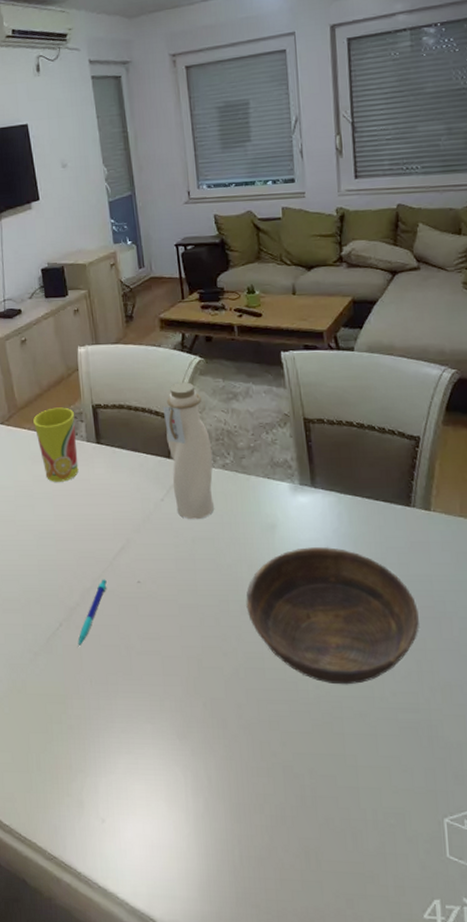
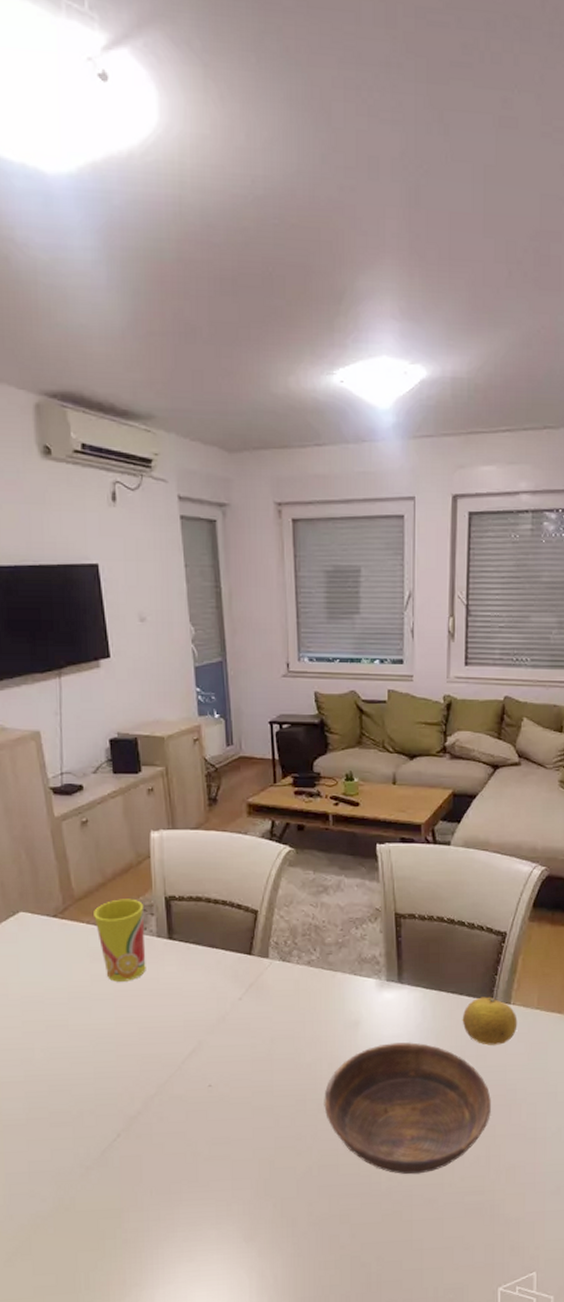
pen: present [77,579,107,647] -> none [137,1084,174,1157]
water bottle: present [162,382,214,520] -> none [245,873,298,1019]
fruit: none [380,502,440,553] -> present [462,996,518,1045]

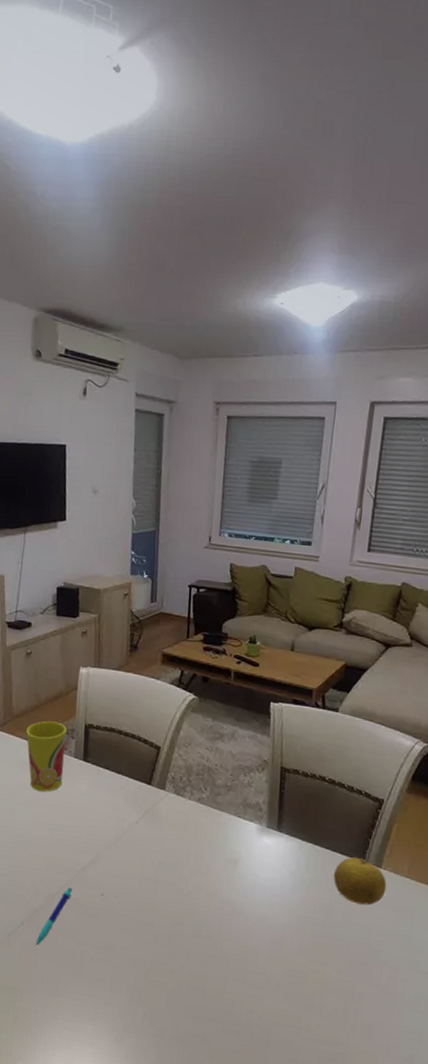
pen: none [137,1084,174,1157] -> present [35,887,72,946]
bowl: present [324,1042,491,1175] -> none [198,885,354,1014]

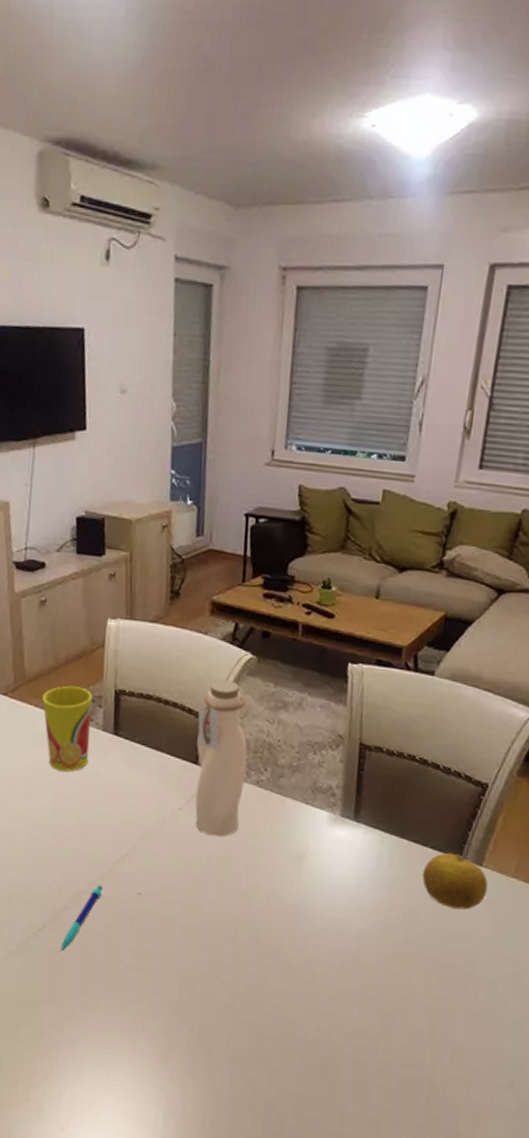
water bottle: none [149,715,192,846] -> present [195,679,248,837]

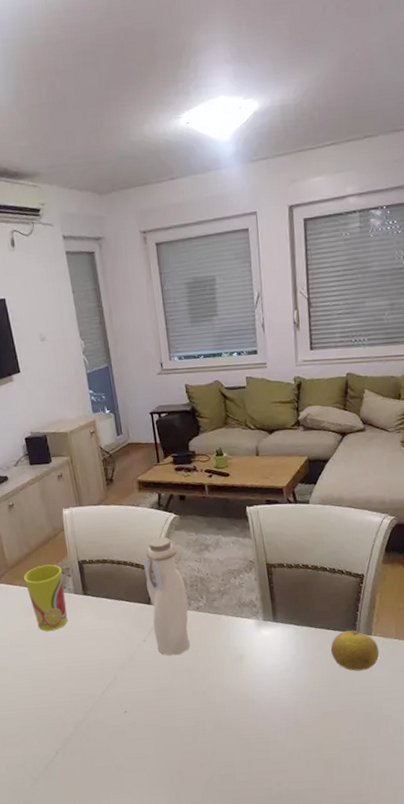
pen: present [60,885,103,952] -> none [73,712,97,770]

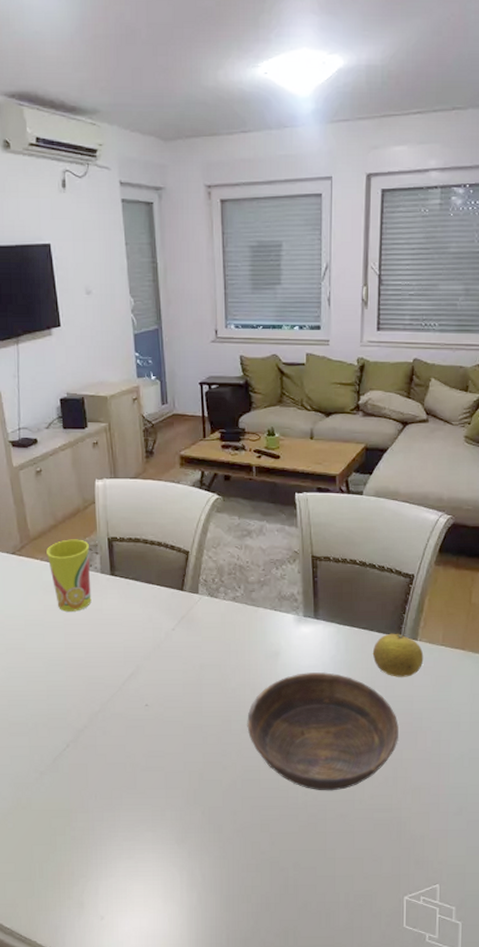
water bottle: present [142,537,190,656] -> none [178,518,224,648]
bowl: none [218,671,362,782] -> present [247,672,399,791]

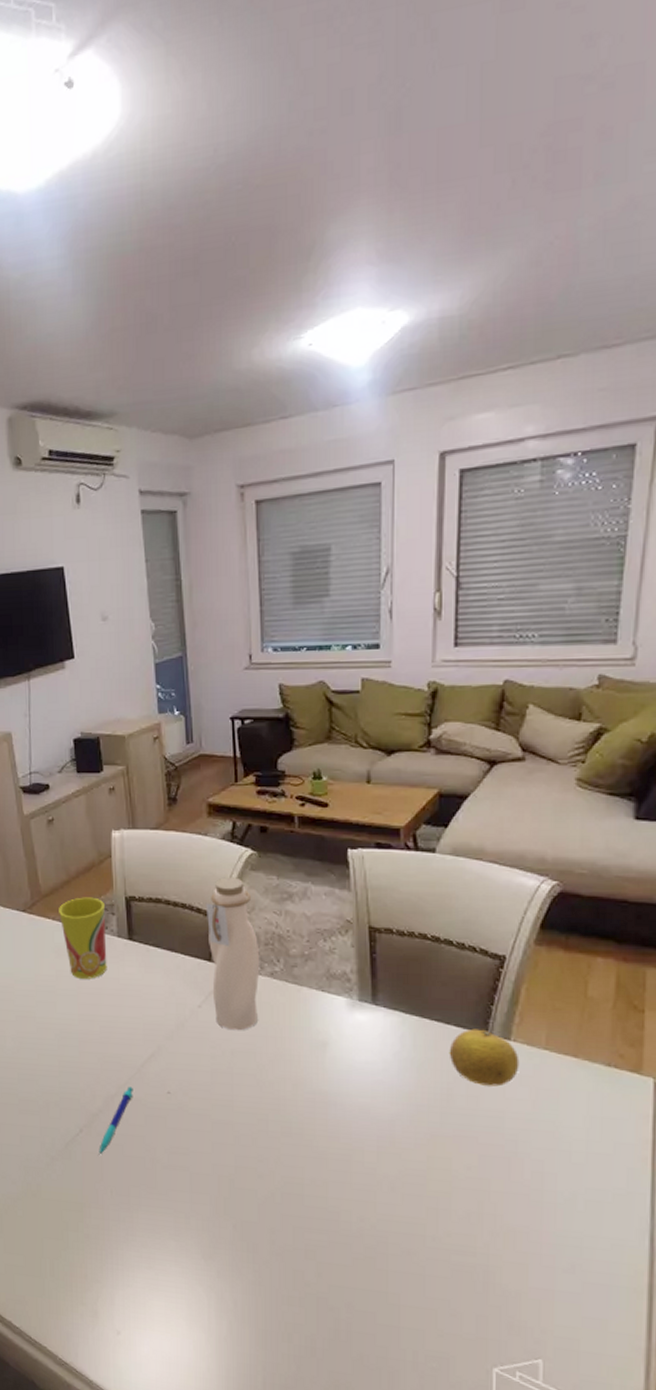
pen: none [84,703,115,766] -> present [99,1086,133,1155]
water bottle: none [178,518,224,648] -> present [205,877,260,1031]
bowl: present [247,672,399,791] -> none [288,1070,485,1221]

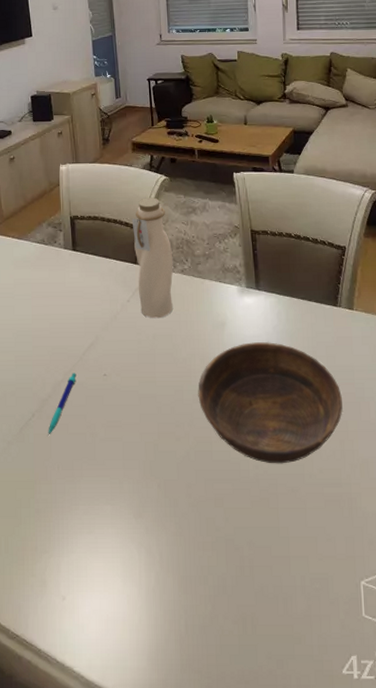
cup: present [59,897,107,979] -> none [17,218,56,285]
bowl: none [288,1070,485,1221] -> present [198,342,343,464]
fruit: present [449,1028,520,1087] -> none [312,303,361,347]

